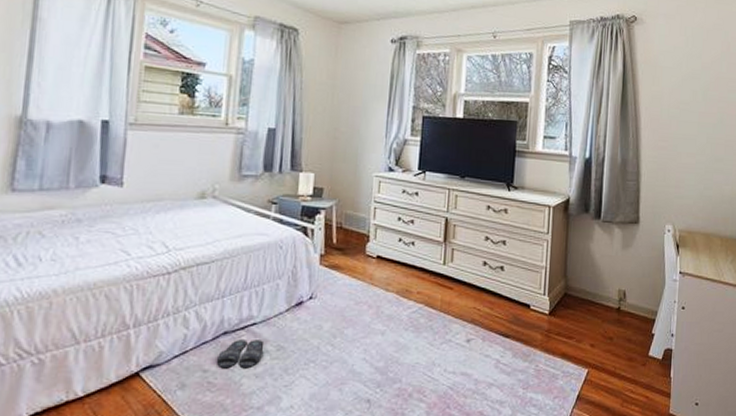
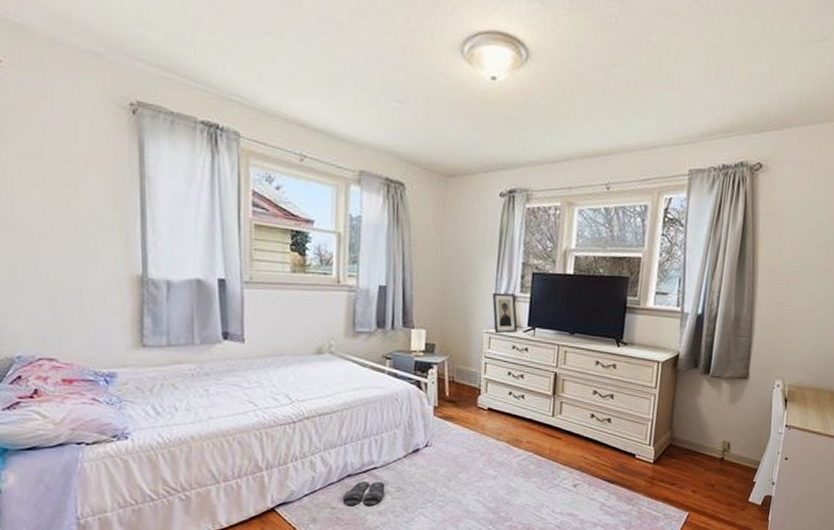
picture frame: none [382,135,408,178] -> present [492,292,518,334]

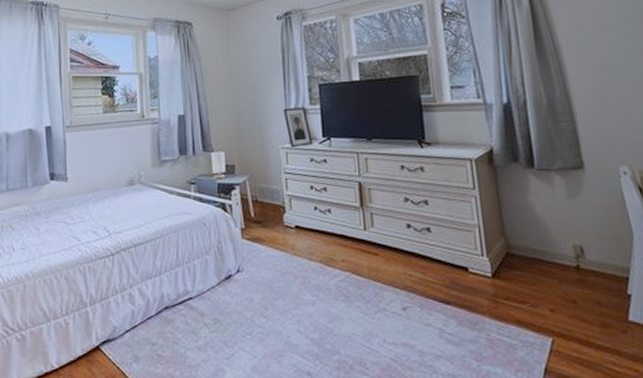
slippers: present [343,482,385,507] -> none [163,314,203,342]

